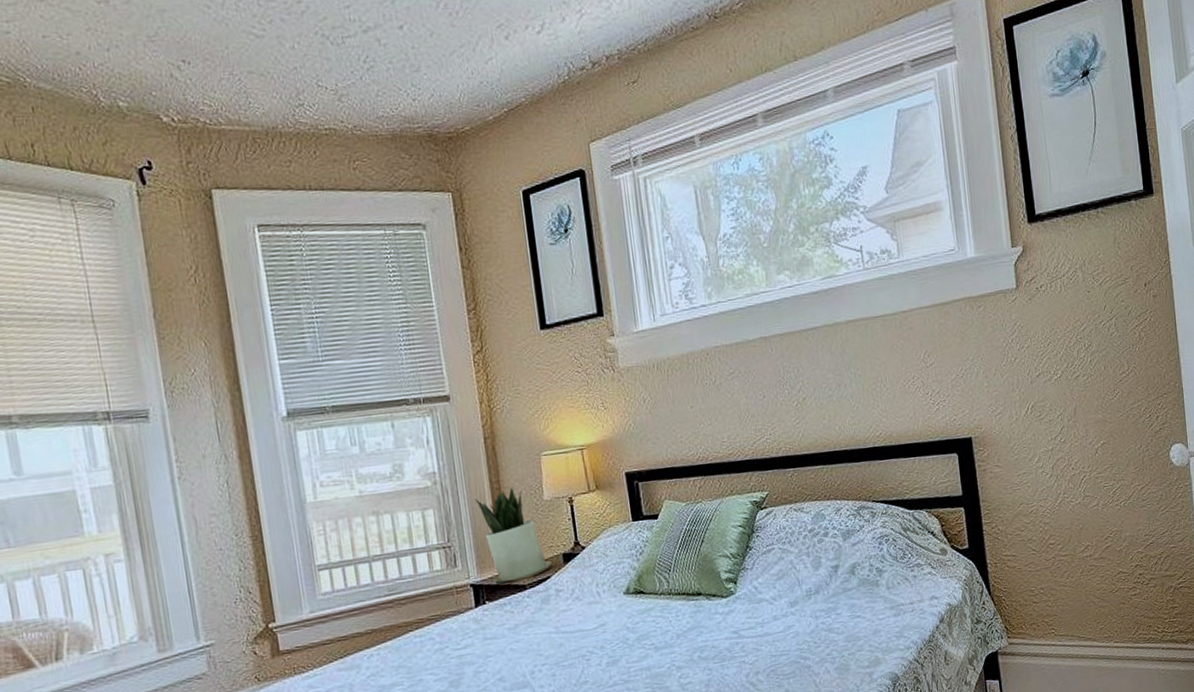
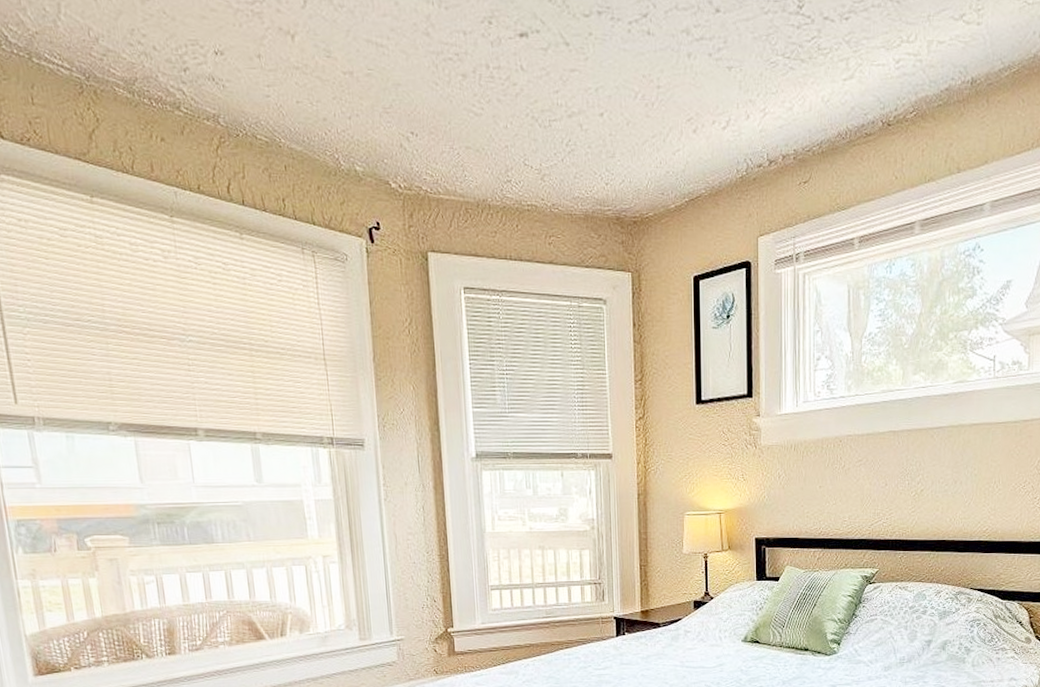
planter: present [475,487,553,585] -> none [625,539,684,621]

